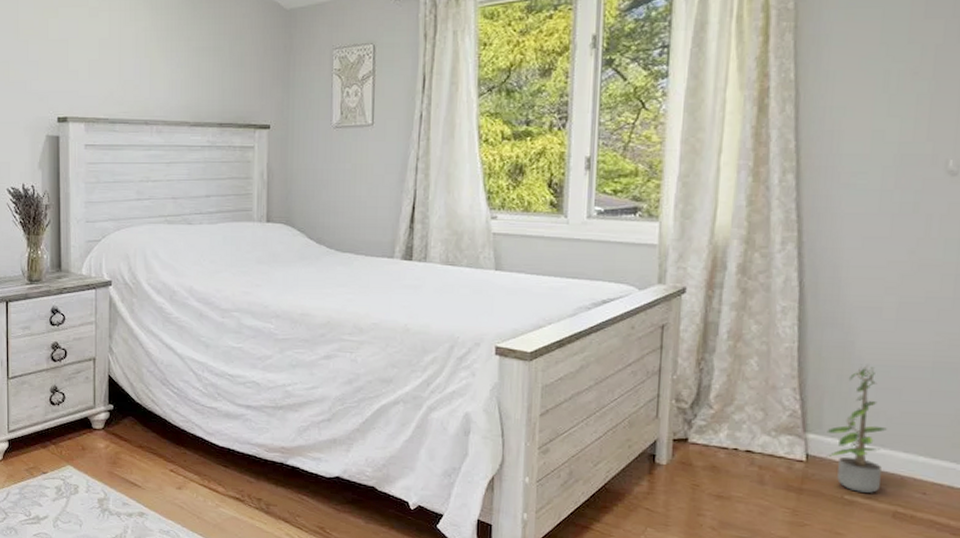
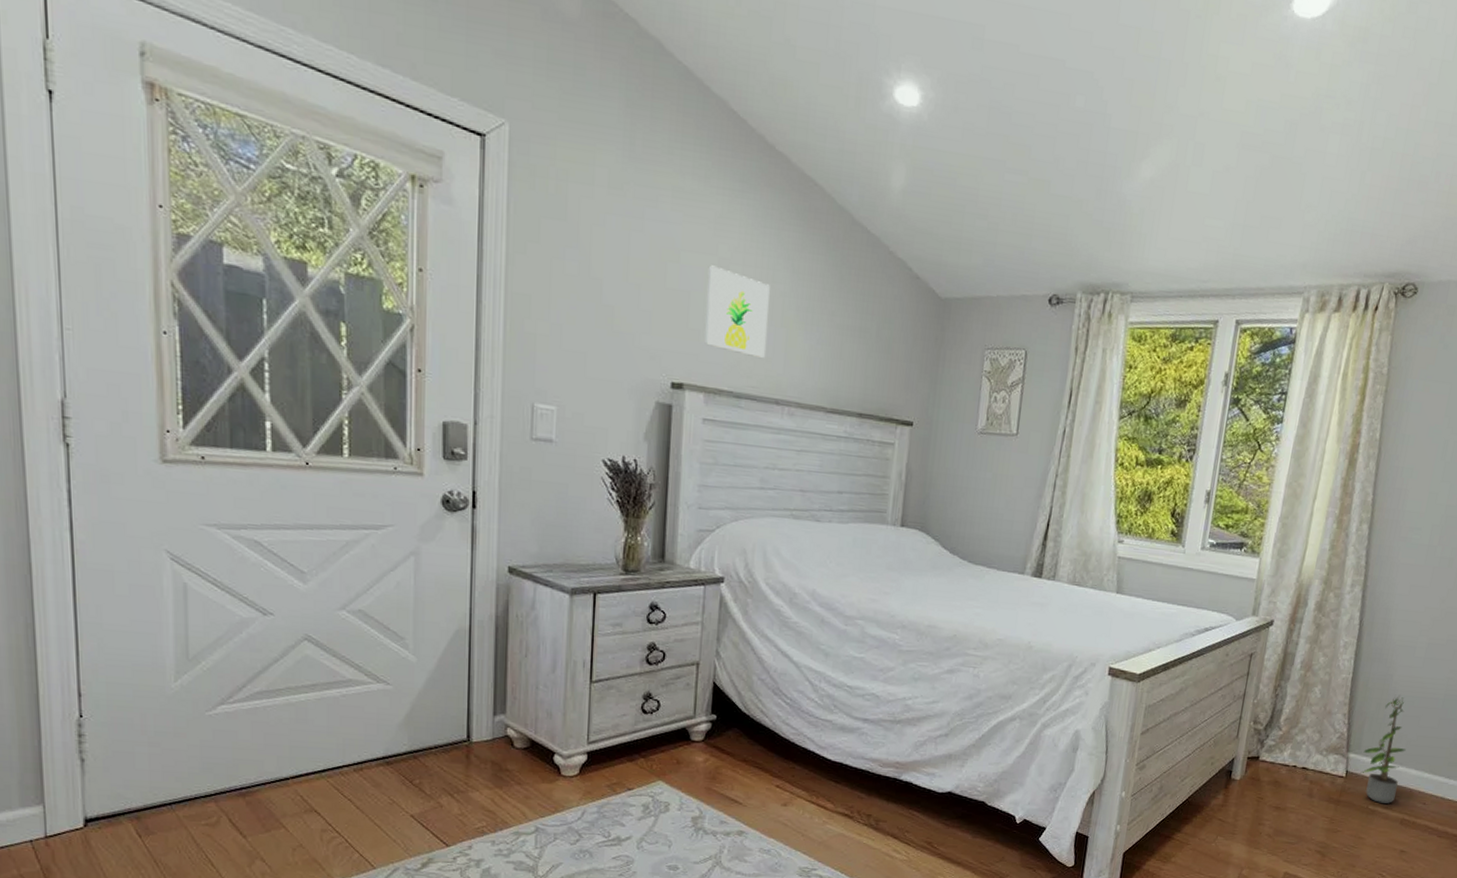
wall art: none [82,15,133,86] -> present [704,265,770,358]

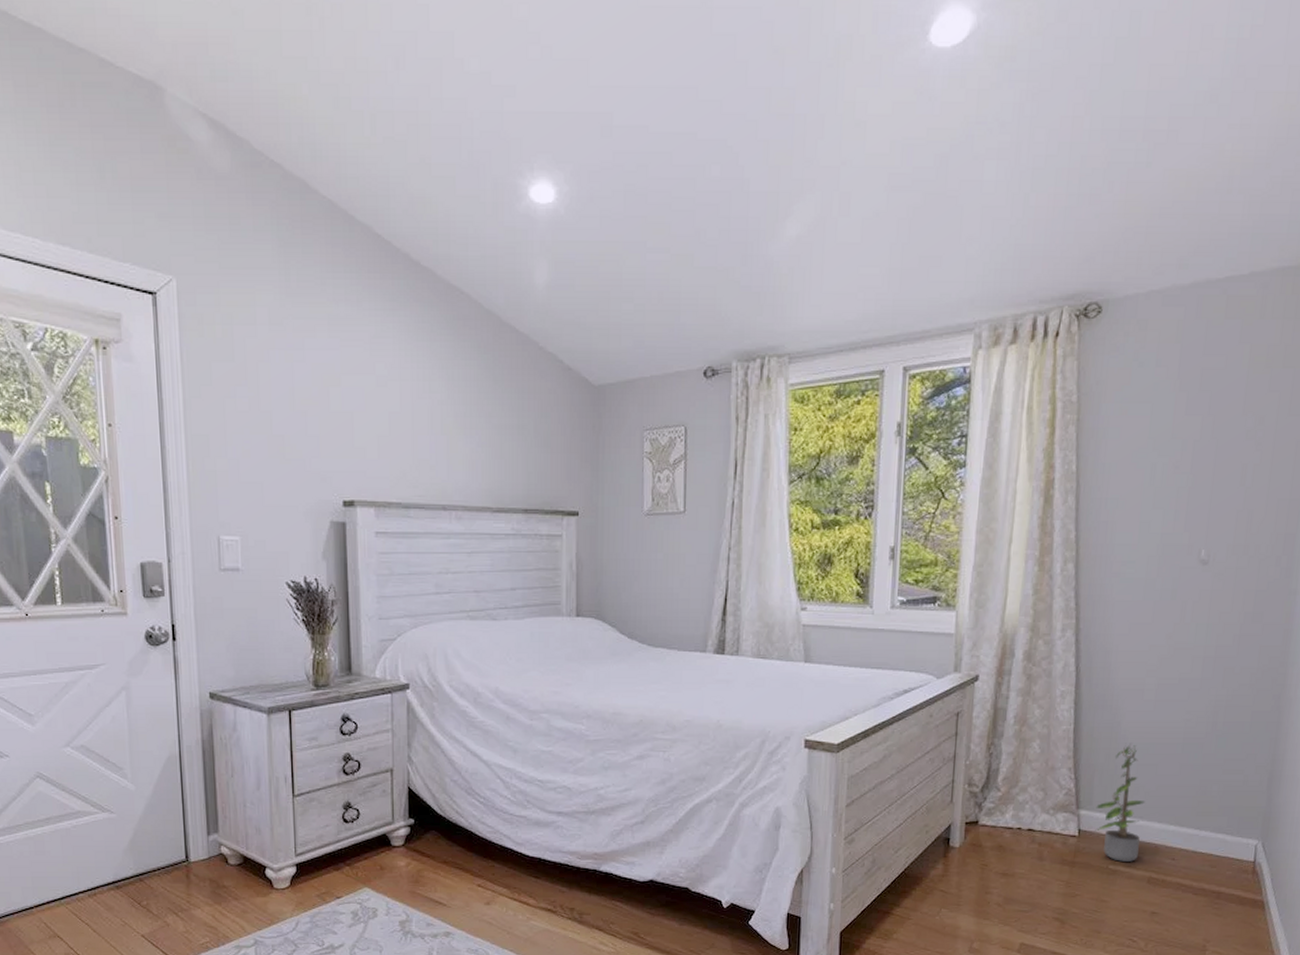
wall art: present [704,265,770,358] -> none [369,384,428,466]

